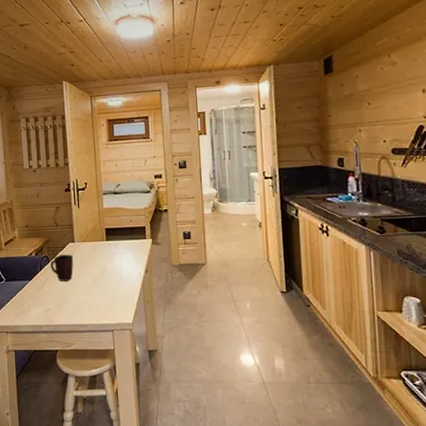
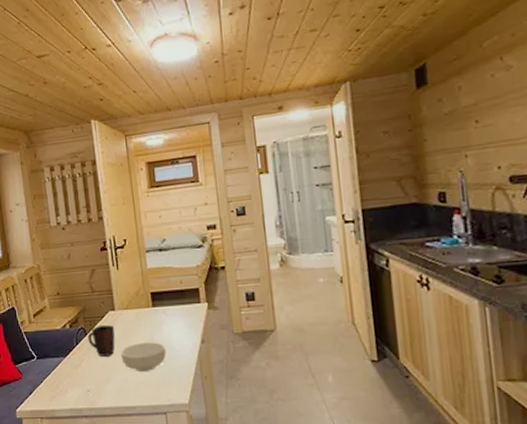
cereal bowl: none [77,270,116,295] -> present [120,342,166,371]

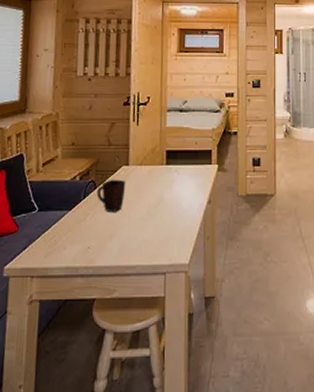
cereal bowl: present [120,342,166,371] -> none [128,200,173,229]

